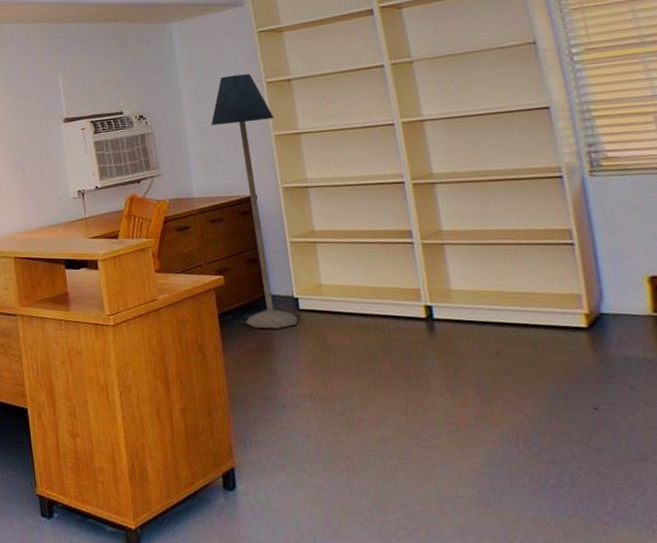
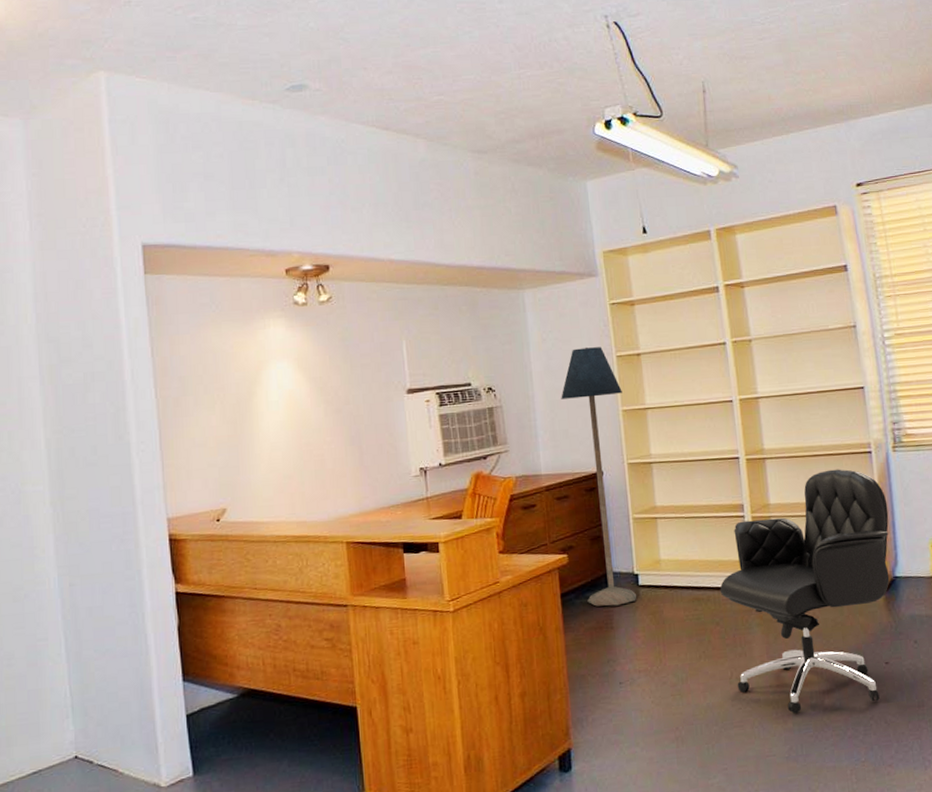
office chair: none [389,194,594,455] -> present [720,469,890,714]

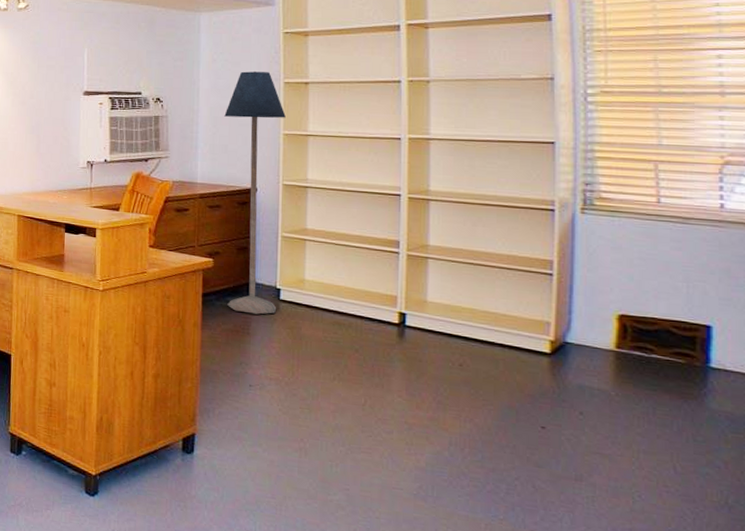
office chair: present [720,469,890,714] -> none [363,221,567,464]

